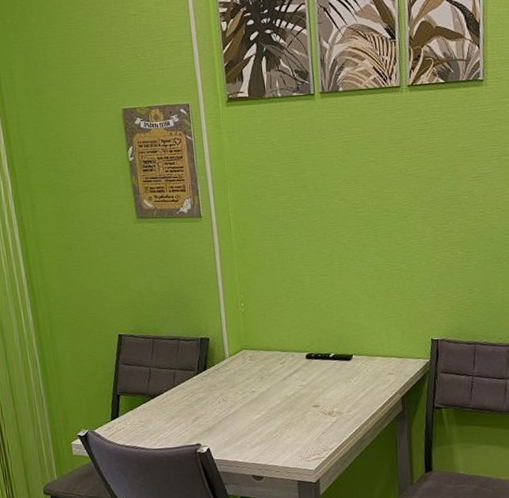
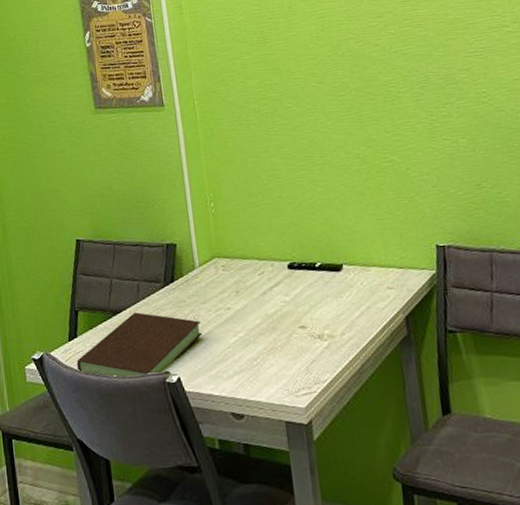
notebook: none [118,395,230,450] -> present [76,312,203,379]

